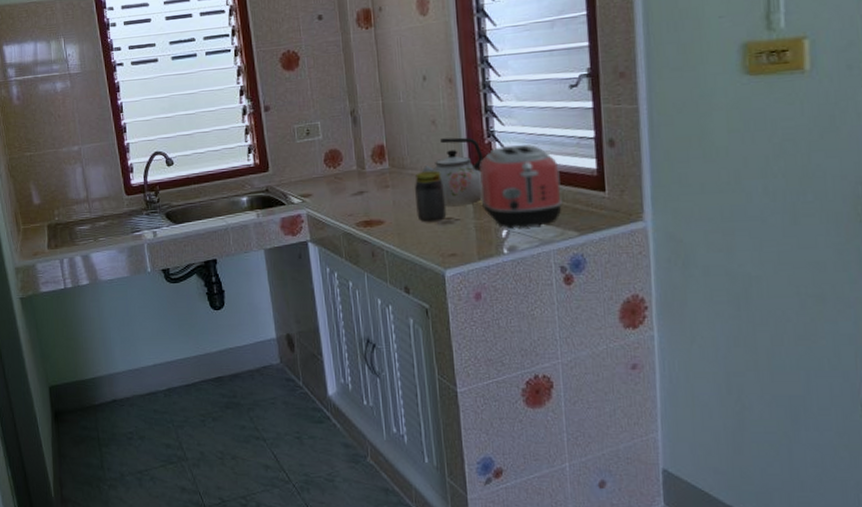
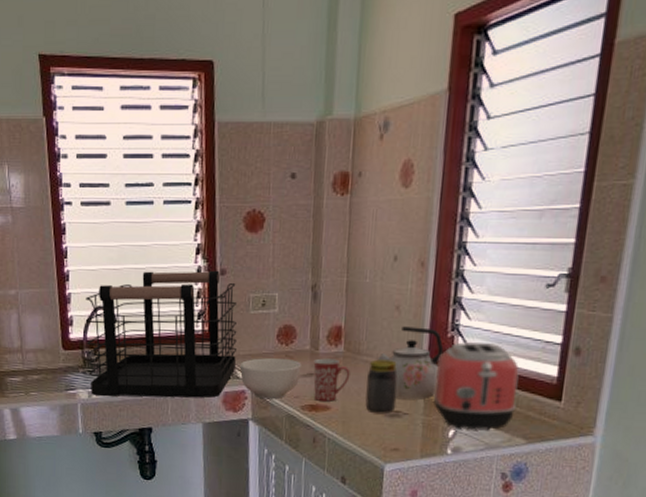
dish rack: none [143,107,290,234] -> present [85,270,238,398]
bowl: none [292,180,351,220] -> present [239,358,302,399]
mug: none [362,175,399,217] -> present [313,358,350,402]

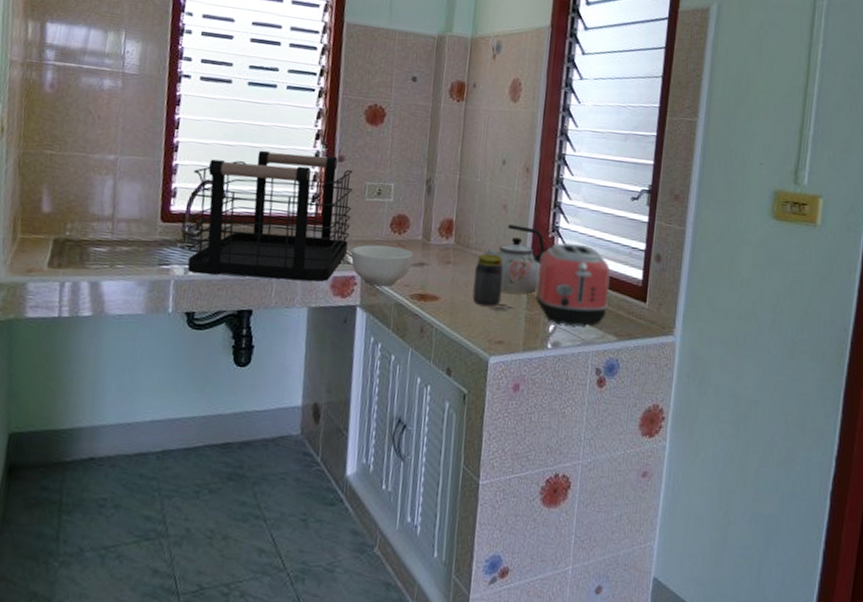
mug: present [313,358,350,402] -> none [423,249,460,292]

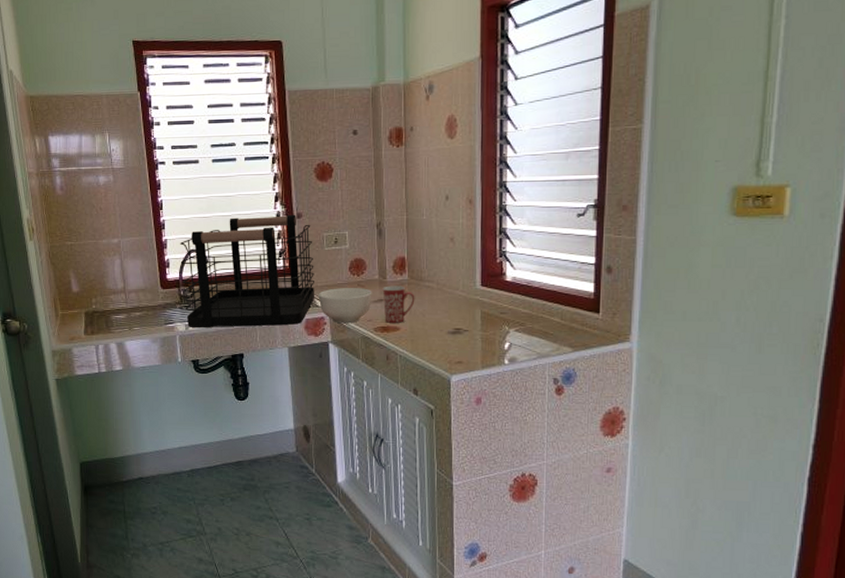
mug: none [423,249,460,292] -> present [382,286,415,323]
jar: present [472,253,504,308] -> none [430,284,457,332]
kettle: present [486,224,546,296] -> none [438,255,495,319]
toaster: present [535,243,611,327] -> none [488,265,562,342]

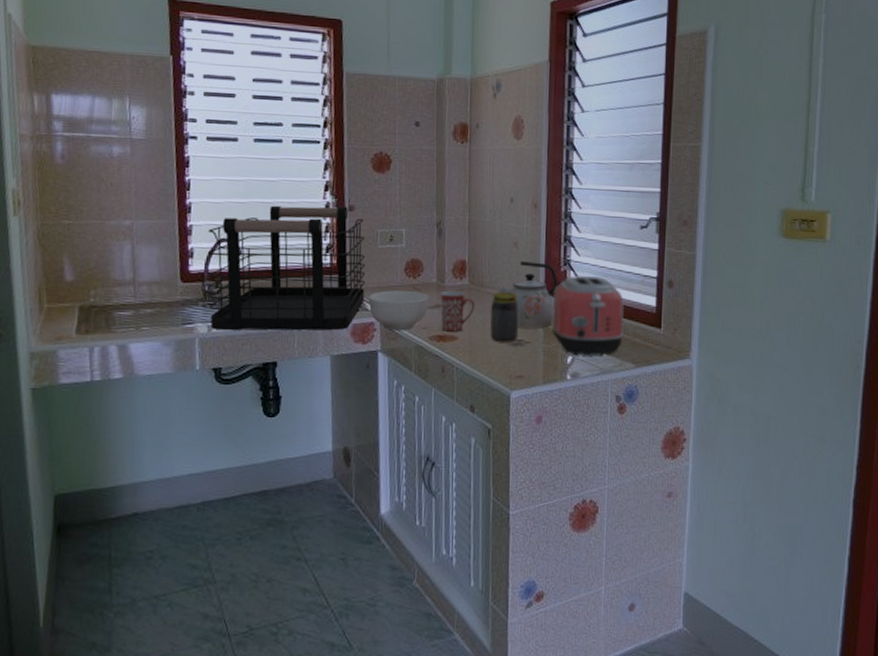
jar: none [430,284,457,332] -> present [490,291,519,344]
kettle: none [438,255,495,319] -> present [500,261,558,330]
toaster: none [488,265,562,342] -> present [551,276,624,356]

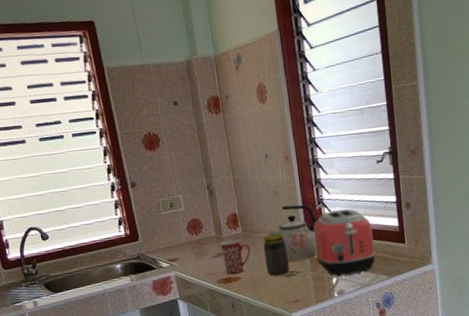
dish rack: present [207,205,366,331] -> none [17,184,159,304]
bowl: present [368,290,429,330] -> none [161,245,212,280]

